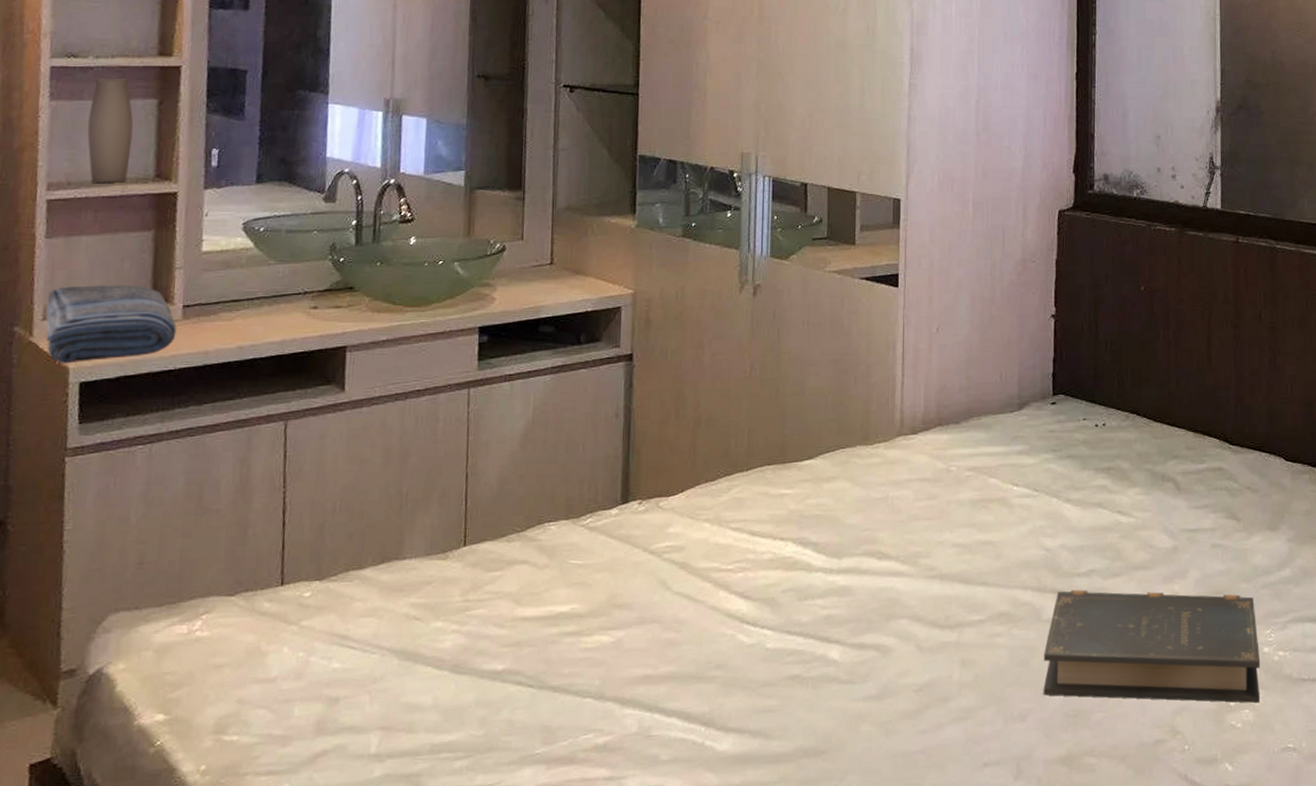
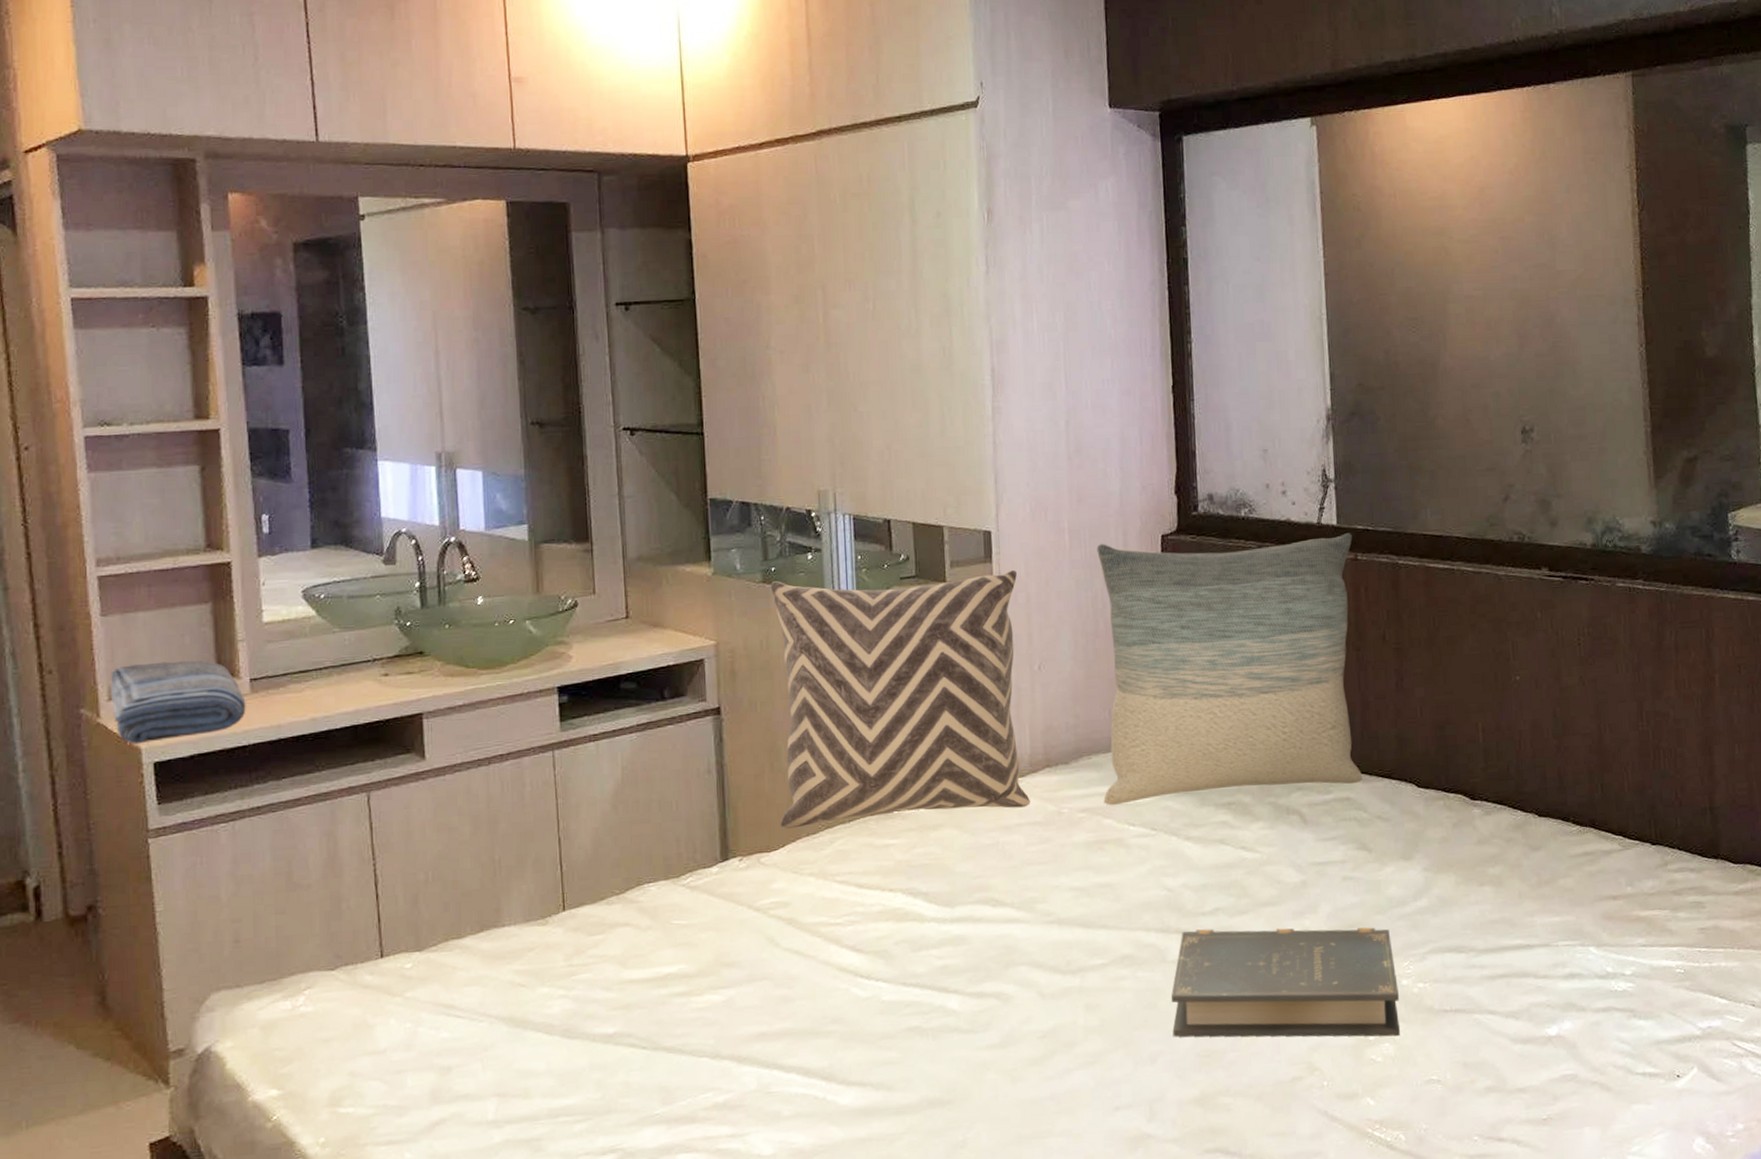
vase: present [87,79,134,183] -> none [130,445,178,556]
pillow: none [681,236,922,475] -> present [770,569,1030,829]
pillow: none [990,215,1235,466] -> present [1097,532,1363,806]

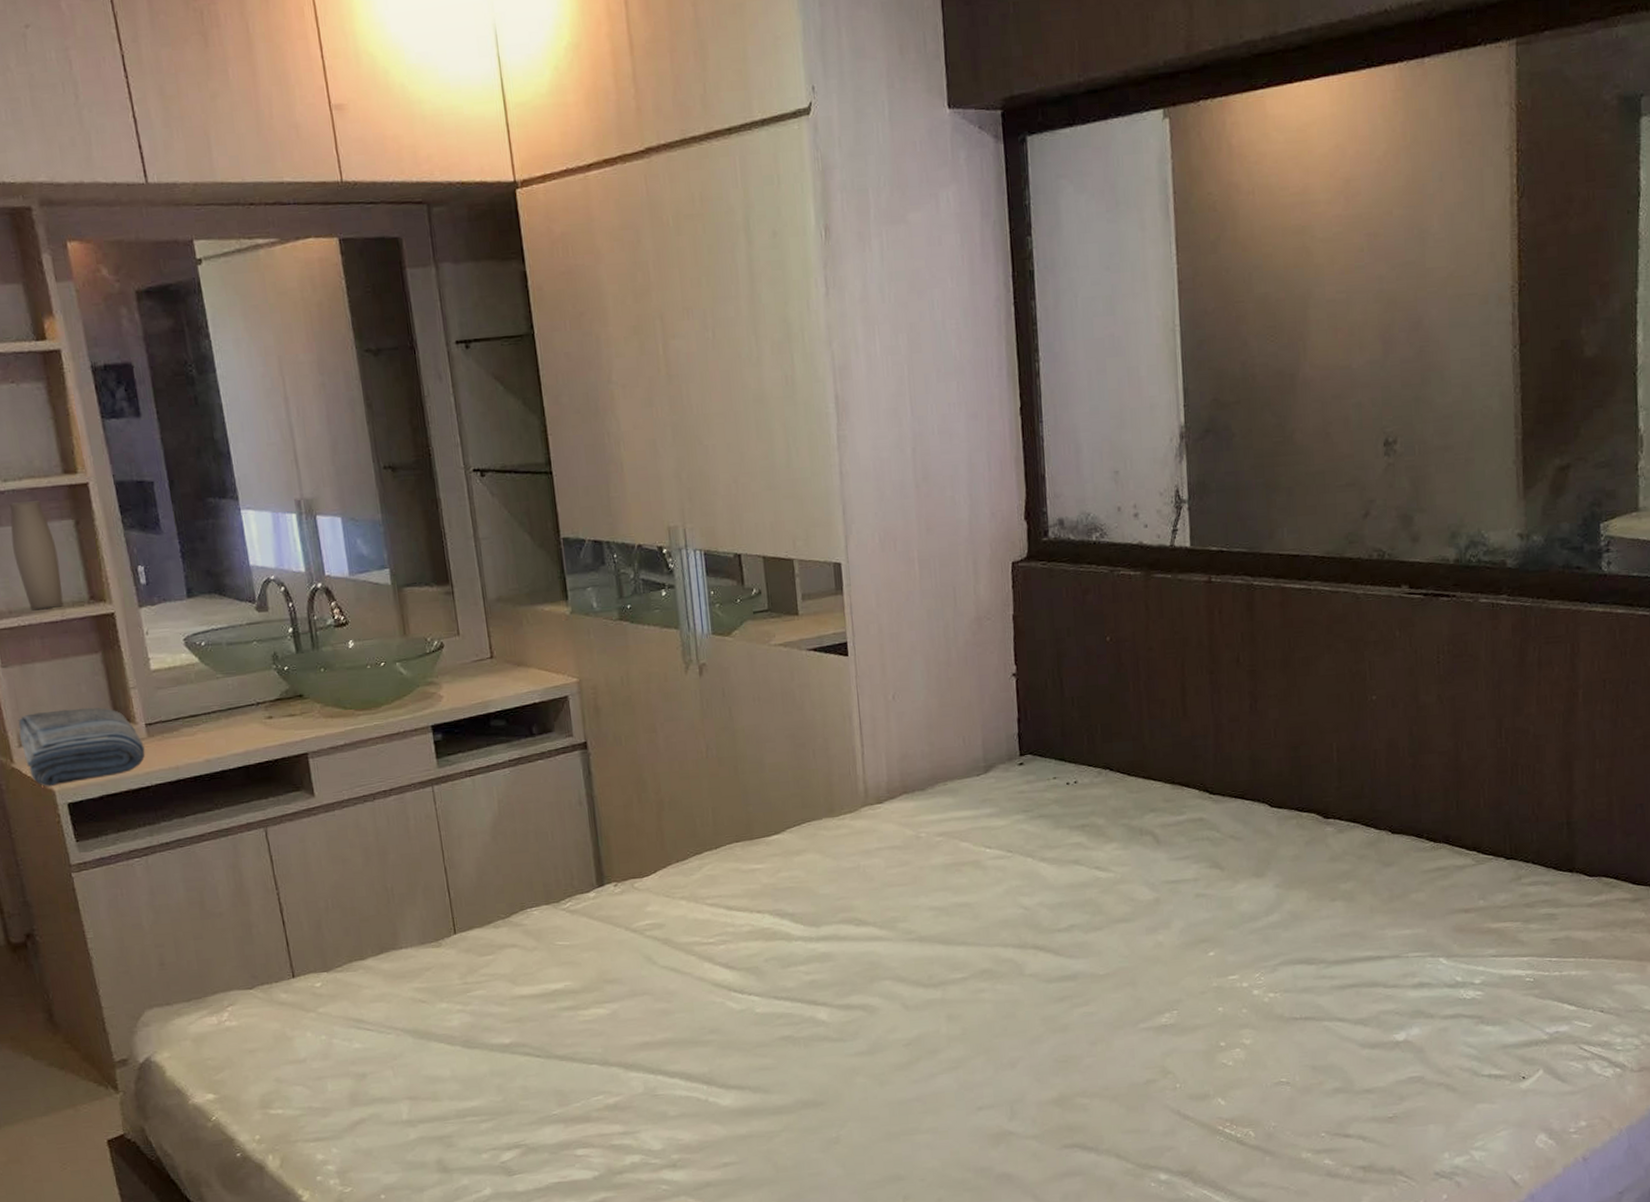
vase: none [130,445,178,556] -> present [9,501,64,609]
pillow: present [770,569,1030,829] -> none [627,601,889,856]
pillow: present [1097,532,1363,806] -> none [947,554,1216,830]
book: present [1170,927,1400,1038] -> none [1029,941,1251,1045]

